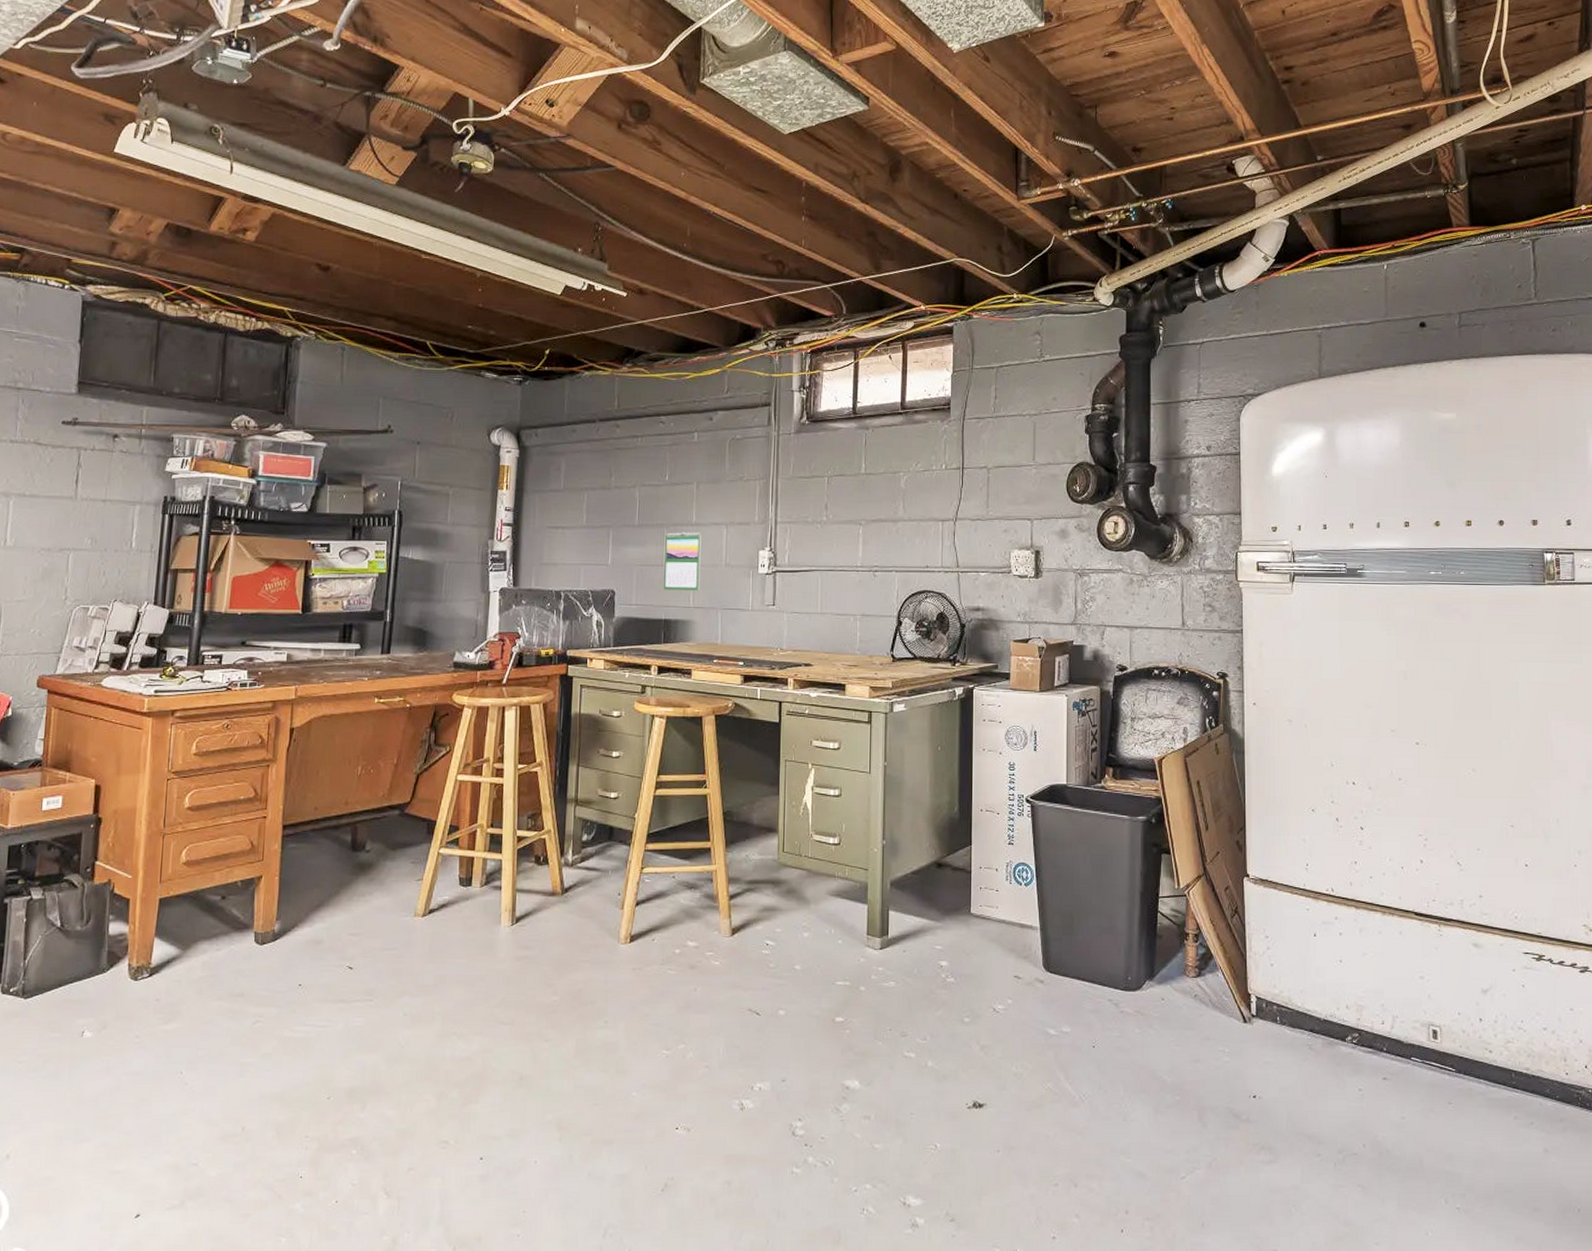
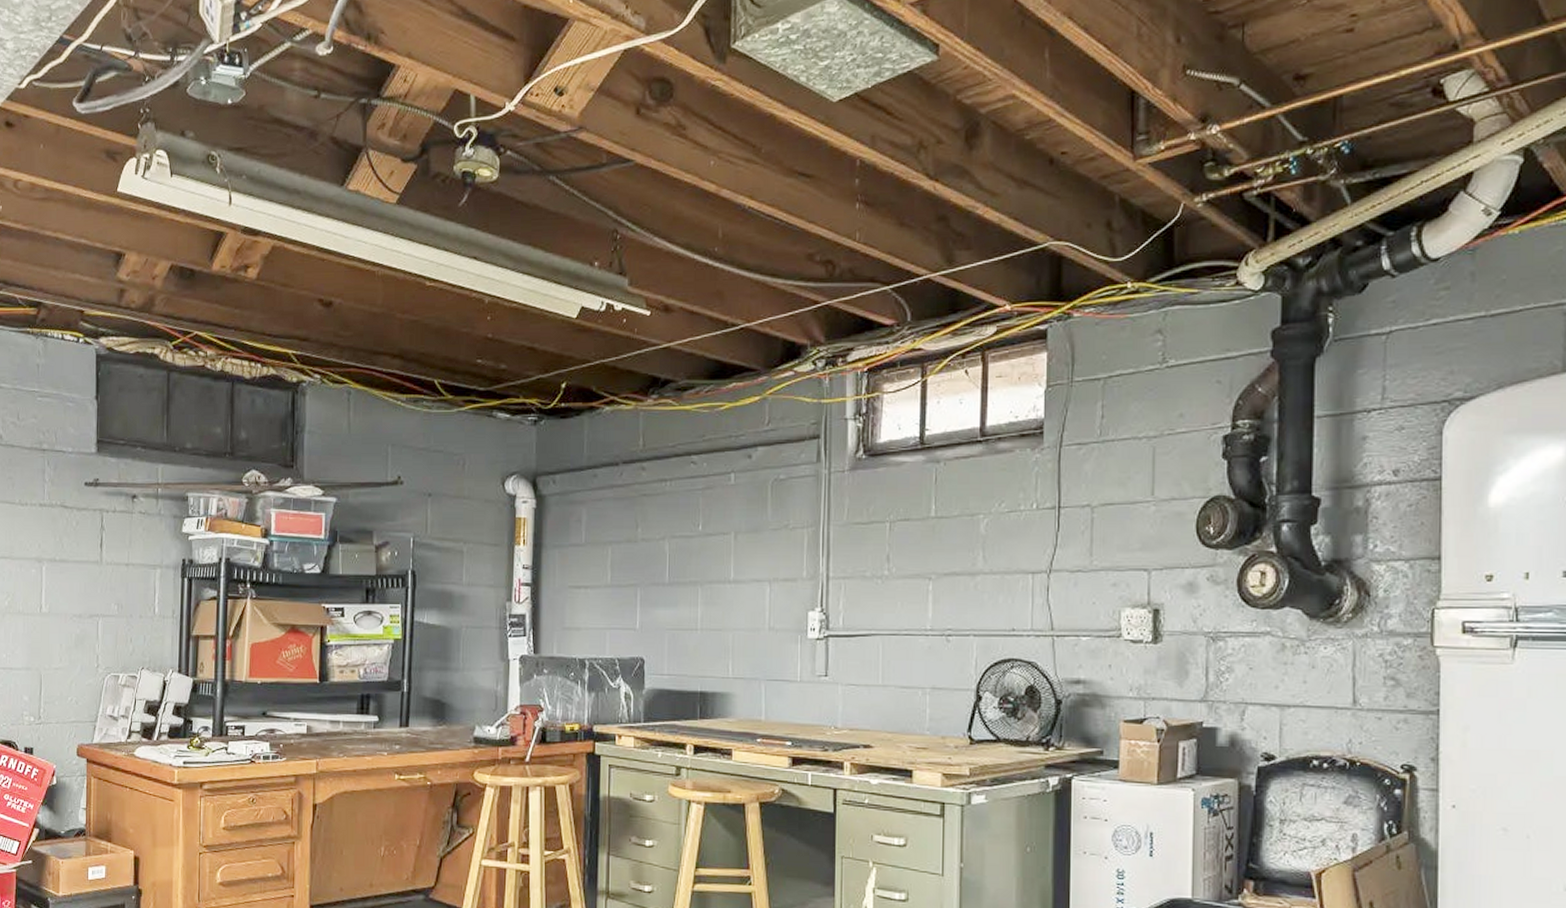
calendar: present [664,531,702,591] -> none [699,590,741,659]

